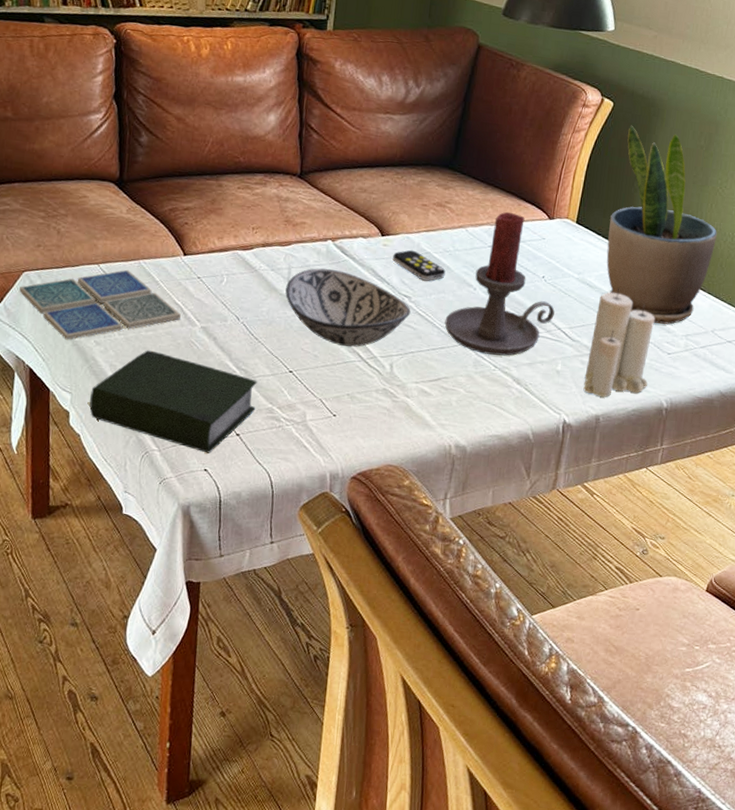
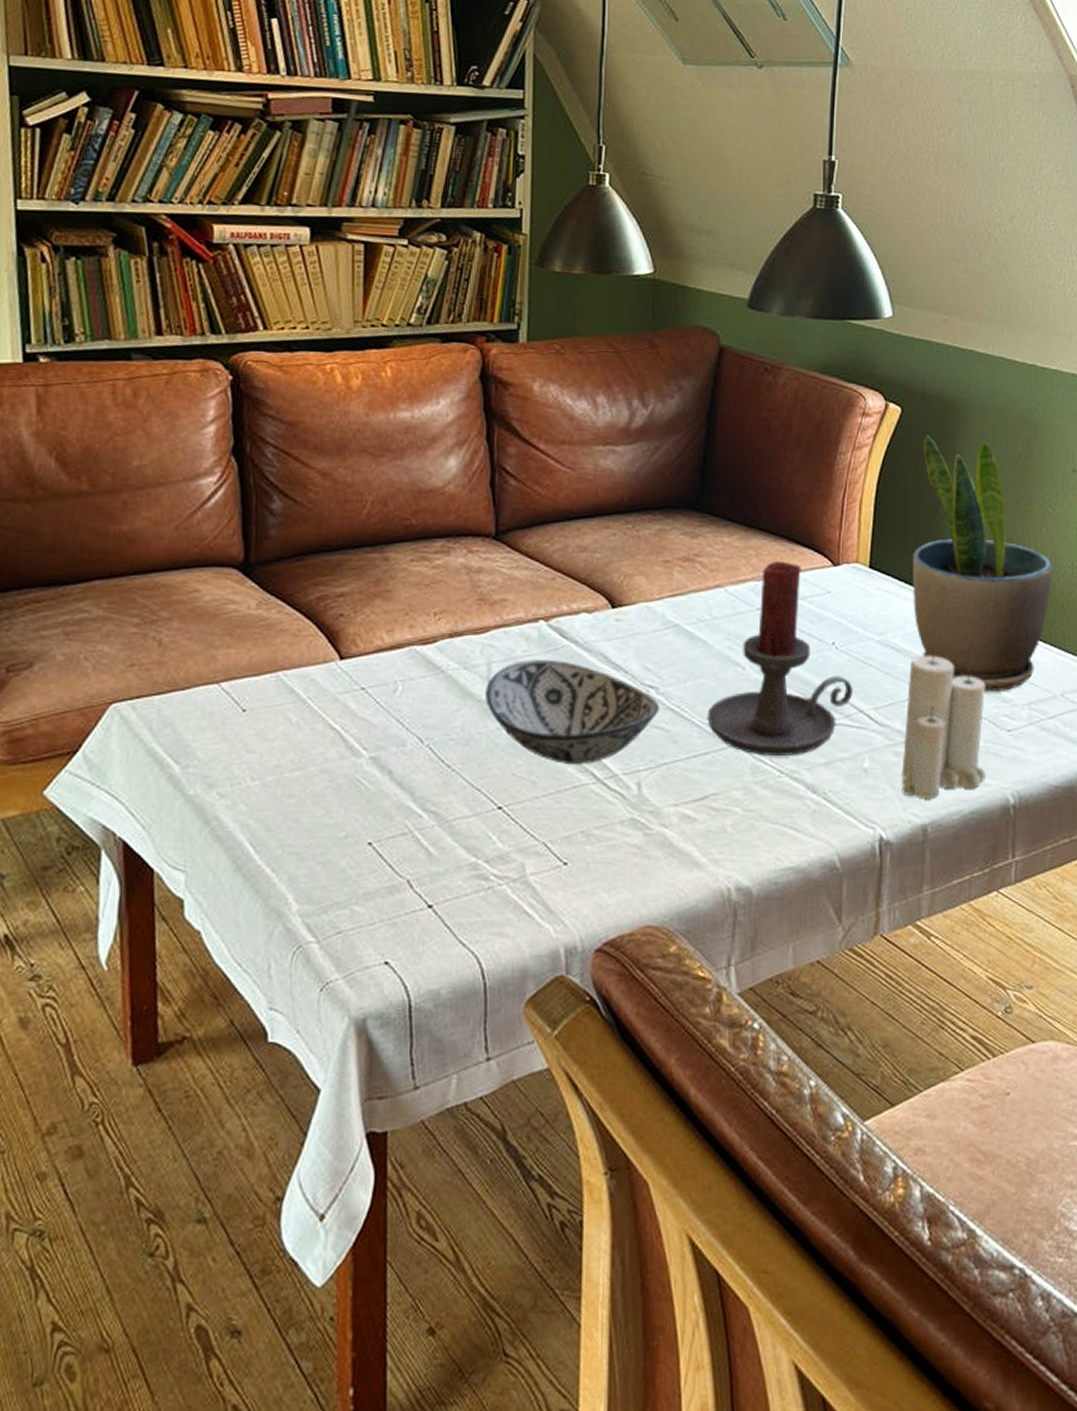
drink coaster: present [19,269,181,340] -> none [105,686,340,795]
book: present [89,350,257,453] -> none [213,798,454,938]
remote control: present [392,250,446,281] -> none [629,623,702,664]

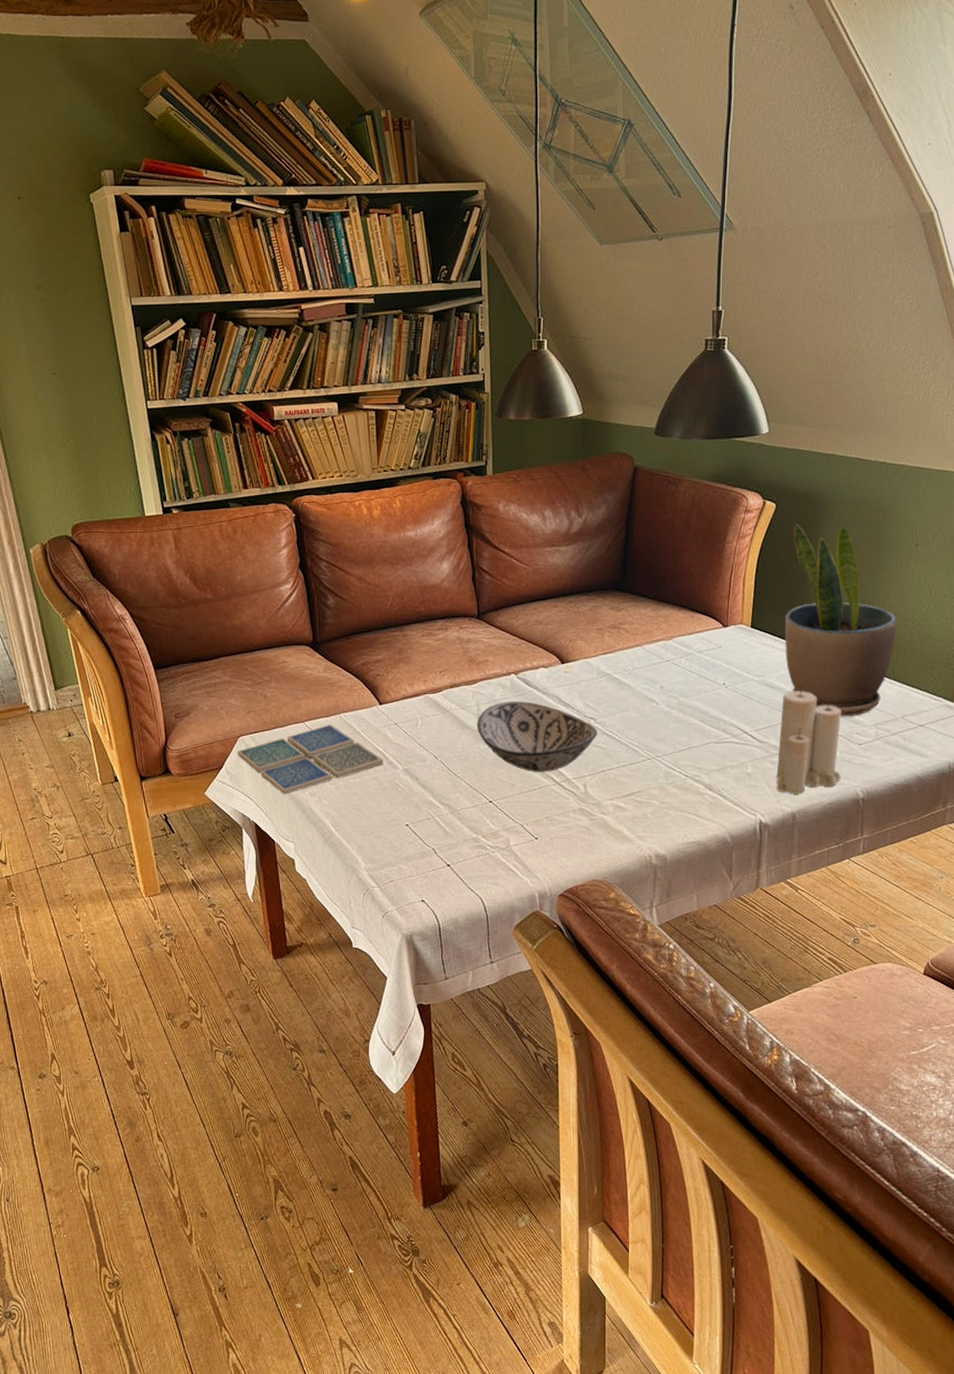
drink coaster: none [105,686,340,795] -> present [237,724,383,795]
candle holder: present [707,560,853,756] -> none [632,625,739,765]

